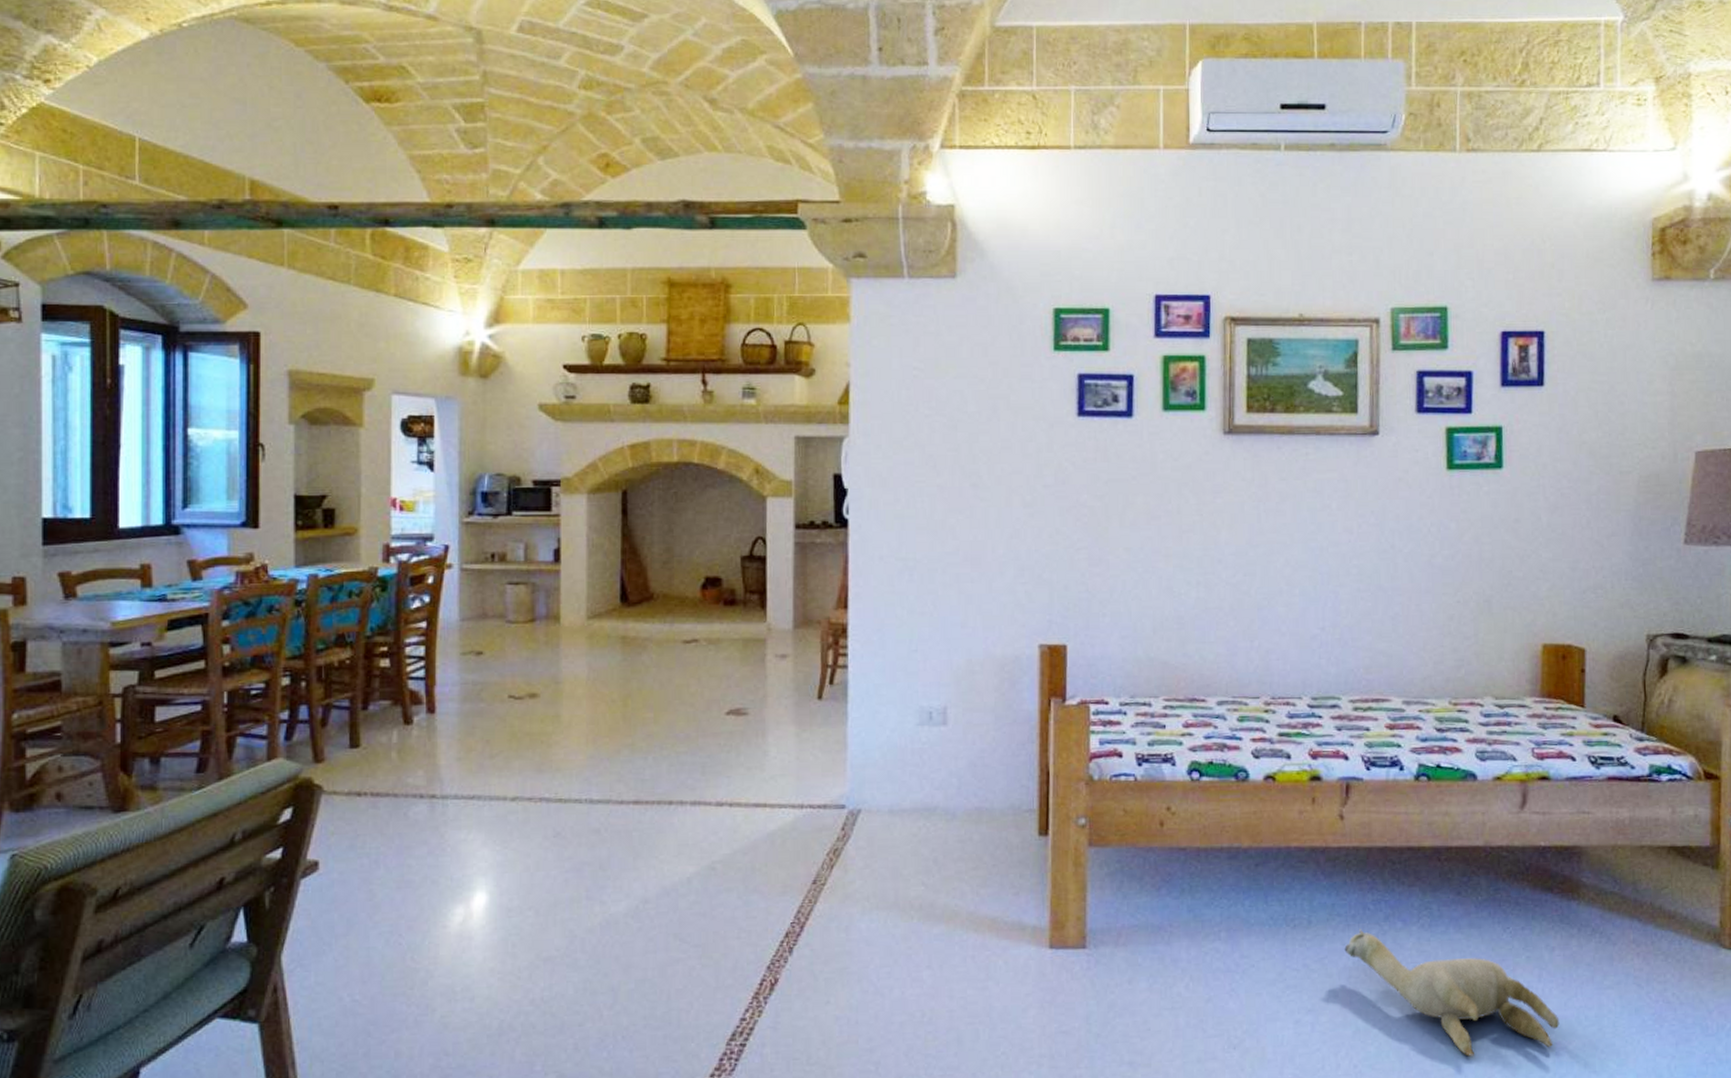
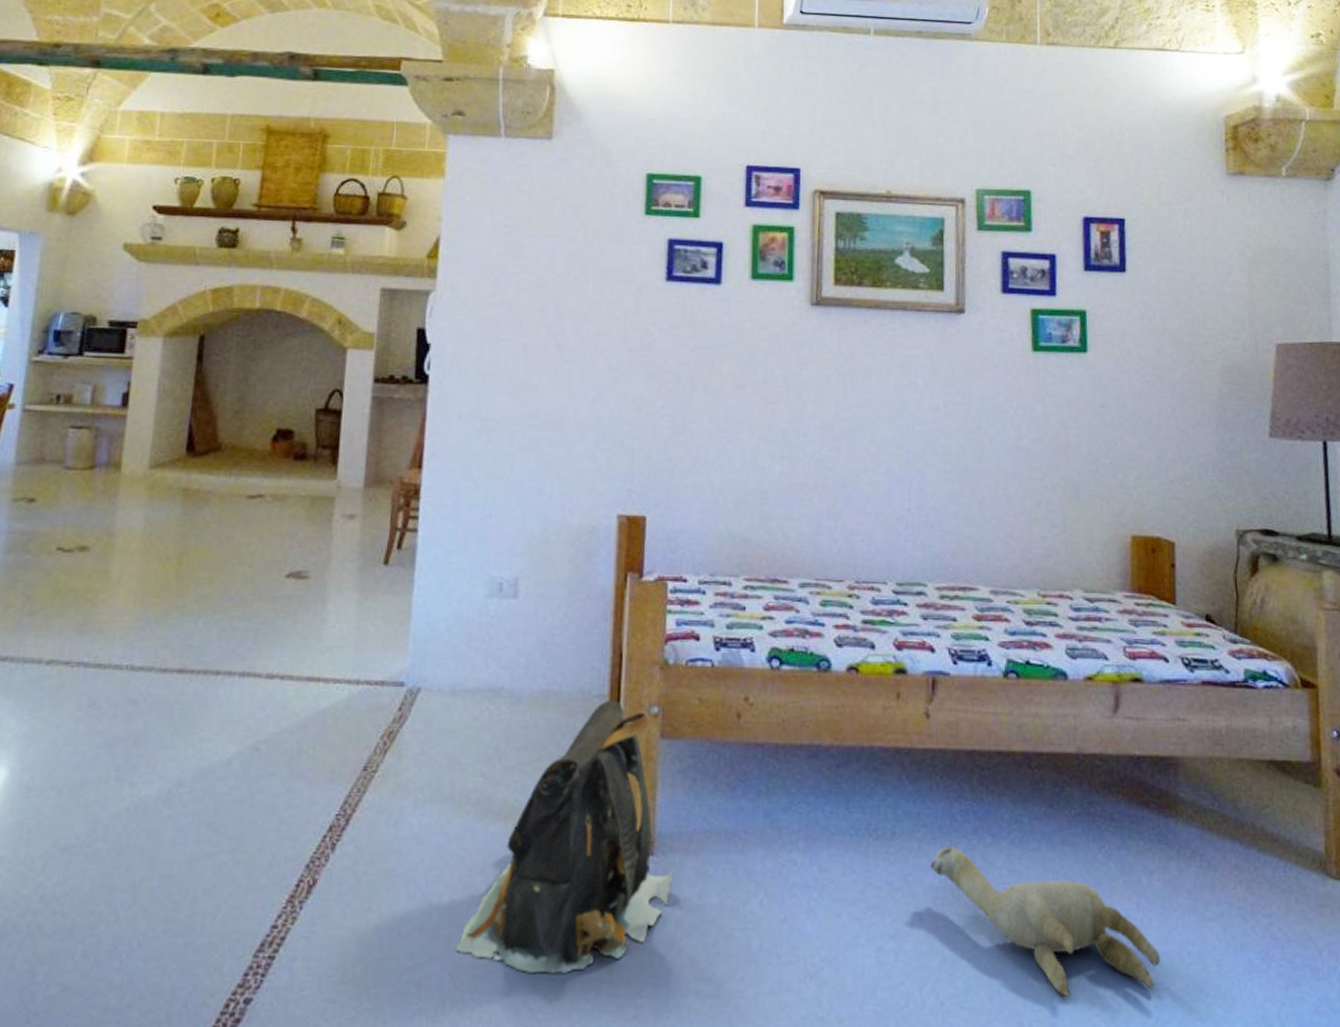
backpack: none [908,813,1107,1052] -> present [455,700,675,974]

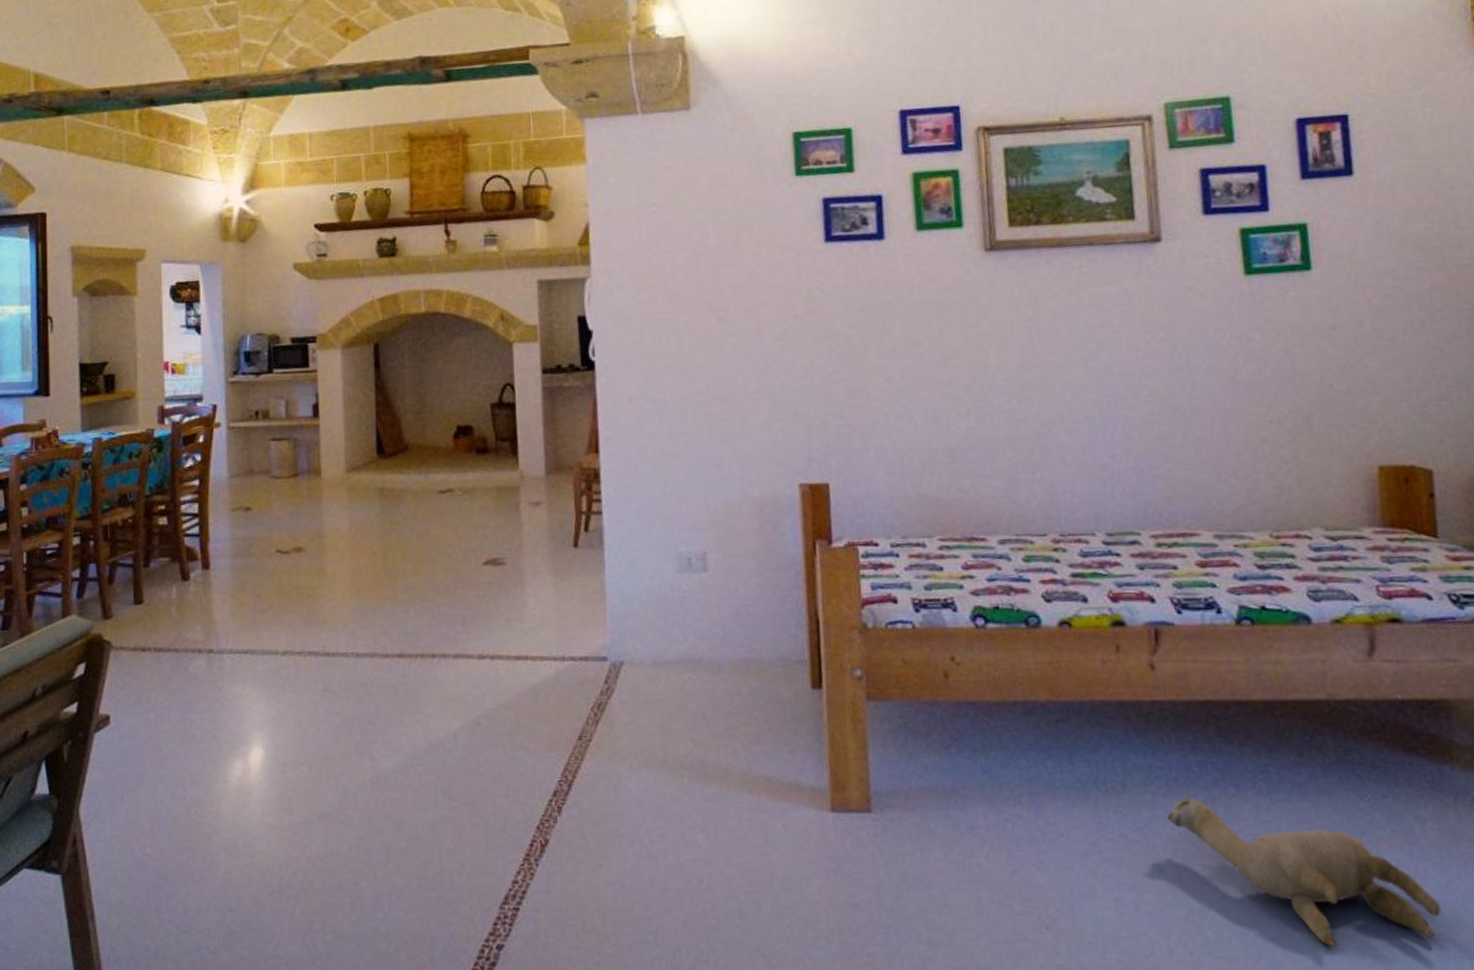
backpack: present [455,700,675,974] -> none [685,665,895,924]

